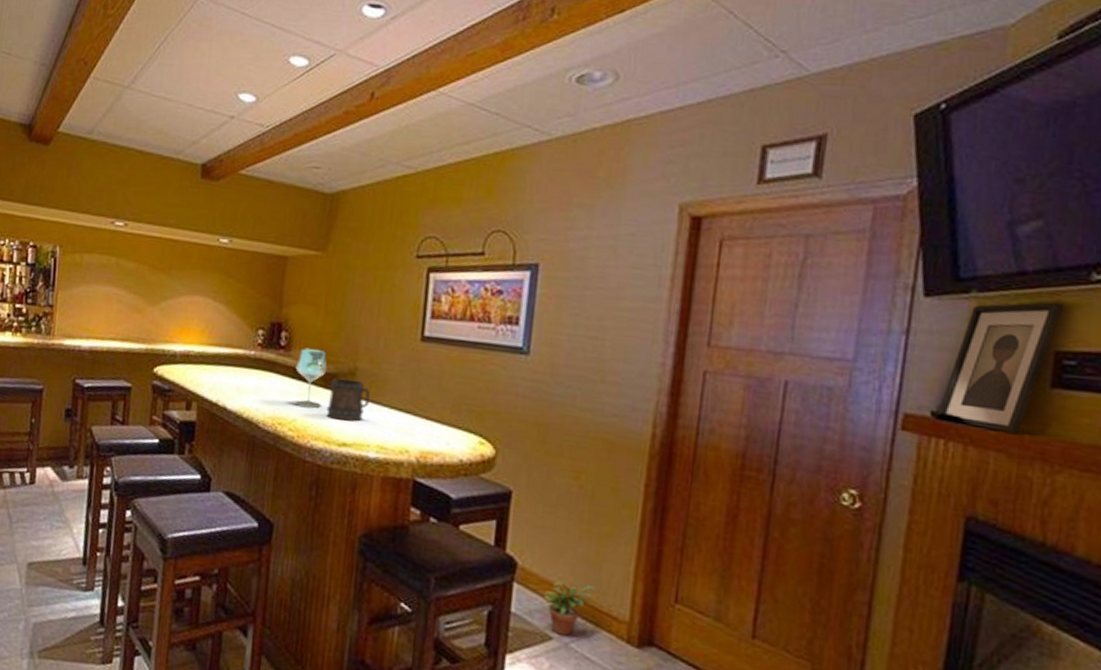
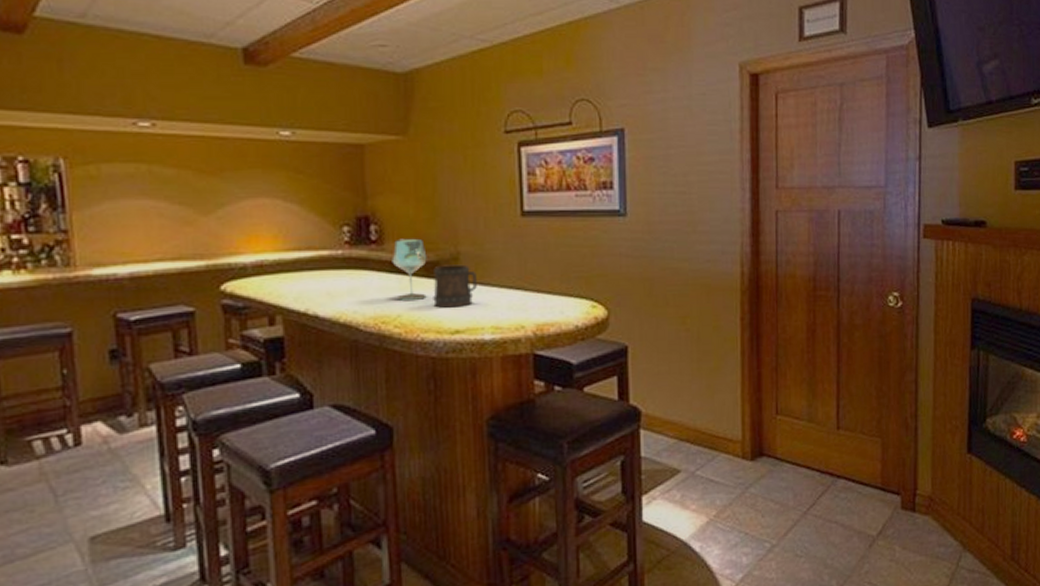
potted plant: present [543,581,595,636] -> none [668,417,711,466]
picture frame: present [936,302,1065,435] -> none [945,123,1017,230]

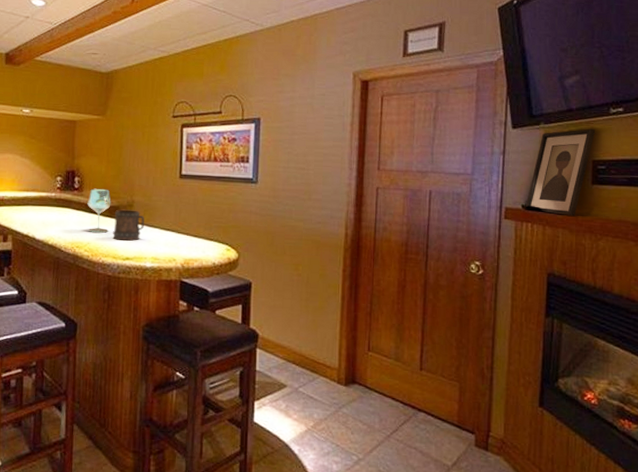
picture frame: none [945,123,1017,230] -> present [525,128,596,217]

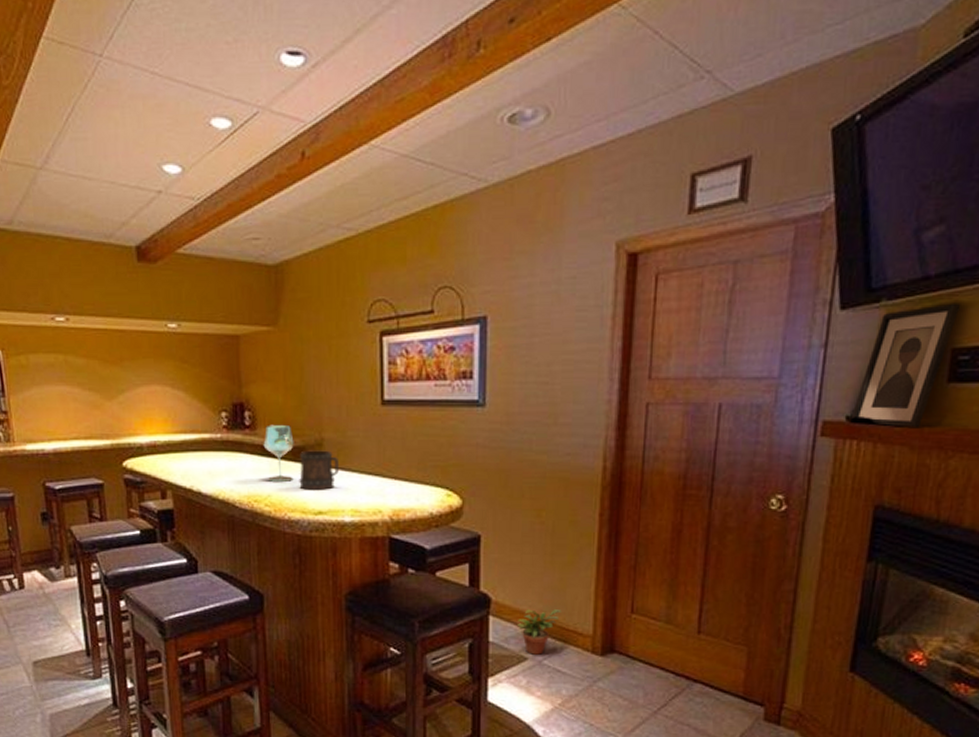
potted plant: none [278,344,314,383] -> present [516,609,561,655]

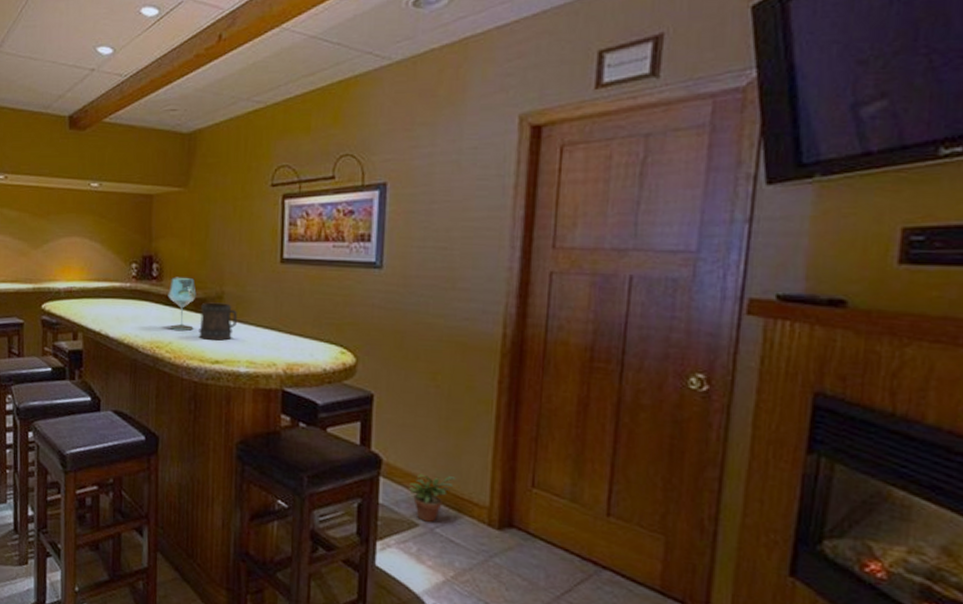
picture frame: present [850,303,961,429] -> none [781,180,911,312]

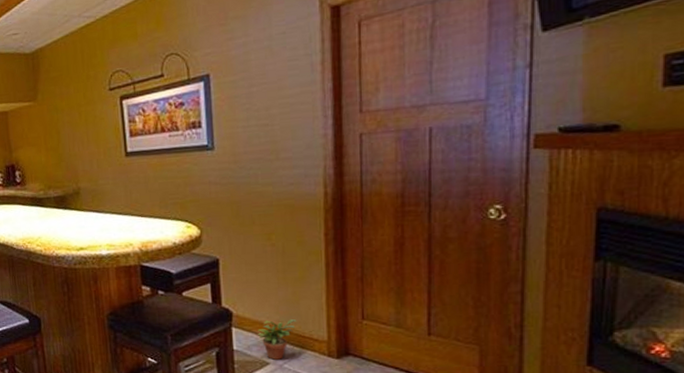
wine glass: present [168,277,197,331] -> none [31,179,57,226]
beer mug: present [199,302,237,341] -> none [62,197,94,231]

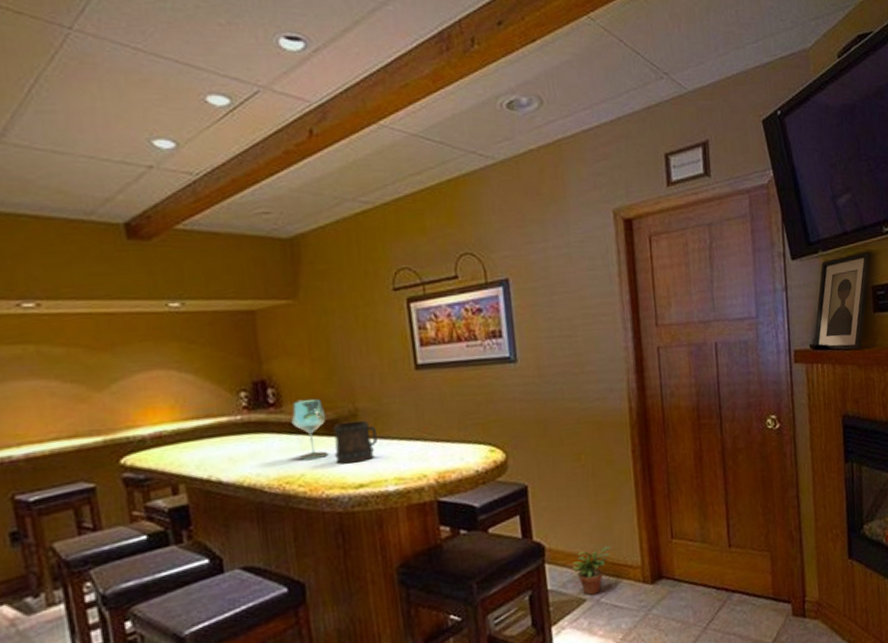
wine glass: none [31,179,57,226] -> present [291,398,327,460]
beer mug: none [62,197,94,231] -> present [333,420,378,465]
picture frame: none [563,11,670,135] -> present [813,251,872,351]

